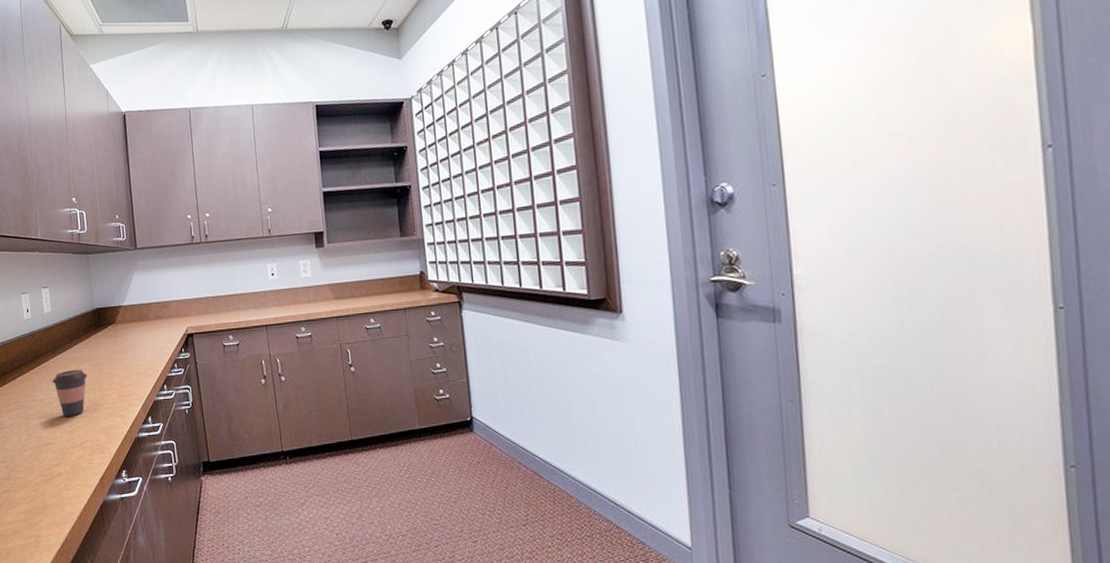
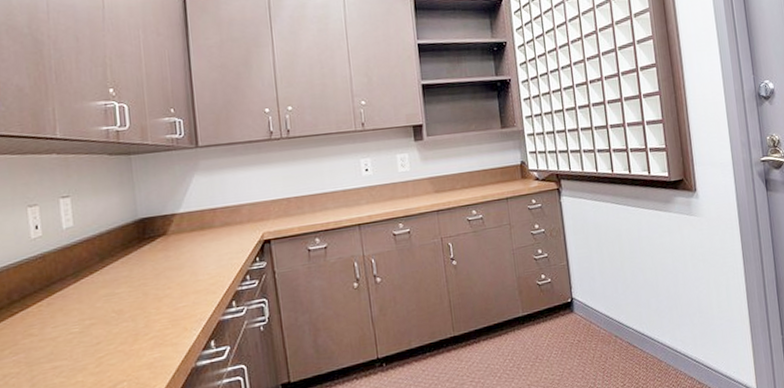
coffee cup: present [52,370,88,416] -> none [72,294,126,355]

